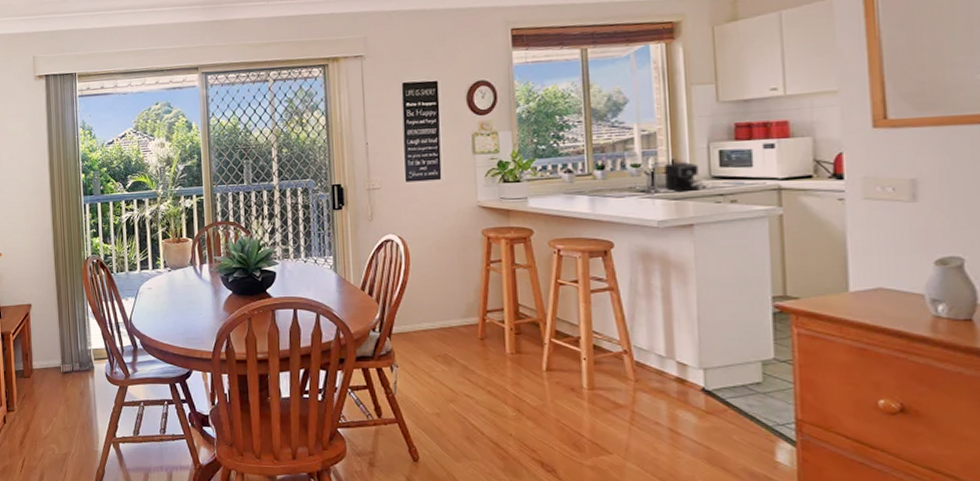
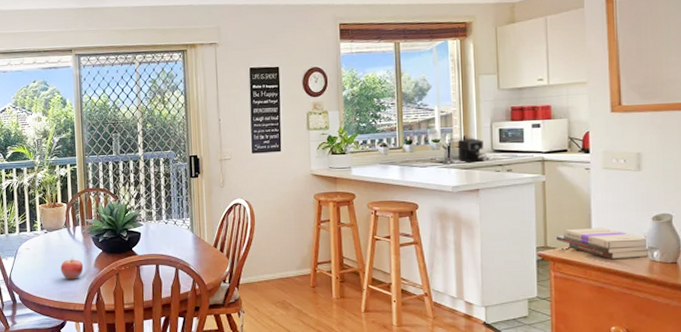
fruit: none [186,298,212,324] -> present [60,257,84,279]
books: none [800,273,930,314] -> present [557,227,649,260]

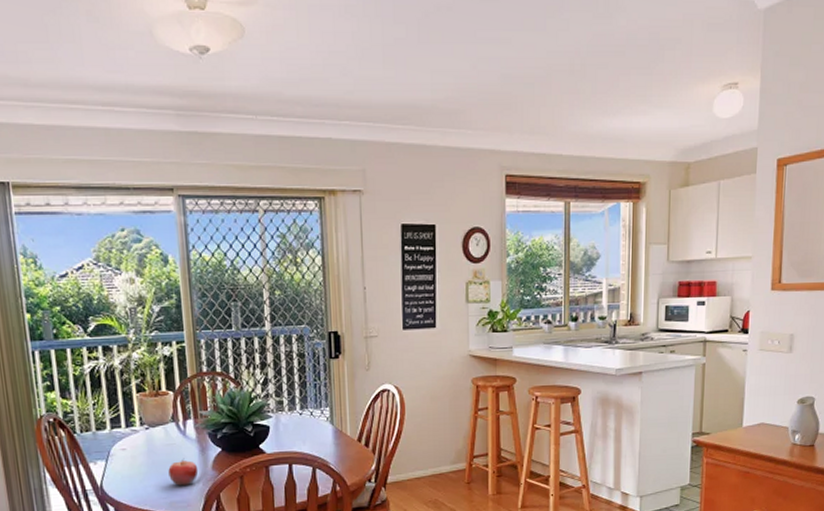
coffee maker: present [458,138,487,163] -> none [624,316,652,344]
books: present [557,227,649,260] -> none [711,411,793,444]

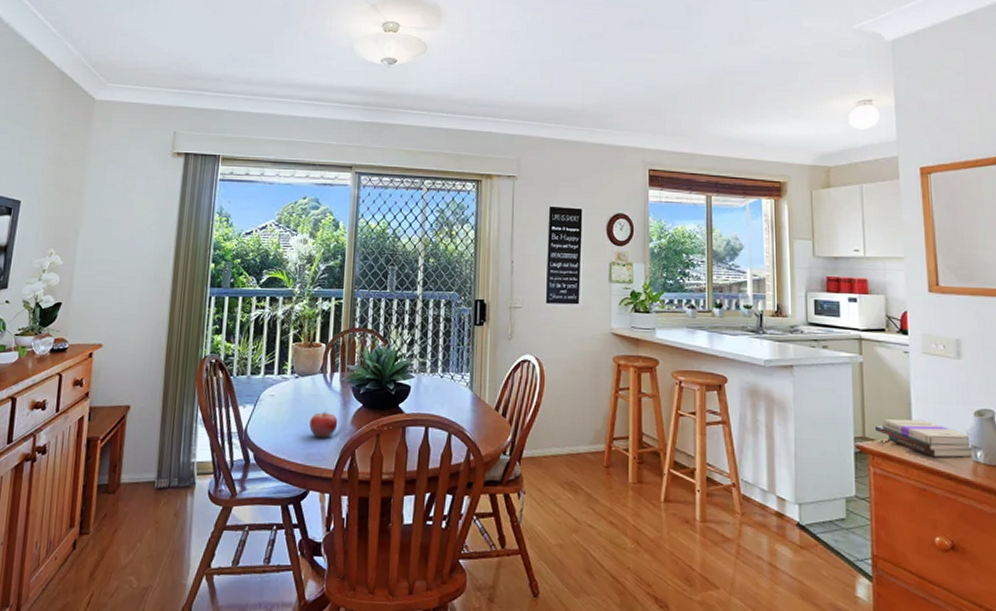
books: none [711,411,793,444] -> present [876,419,972,458]

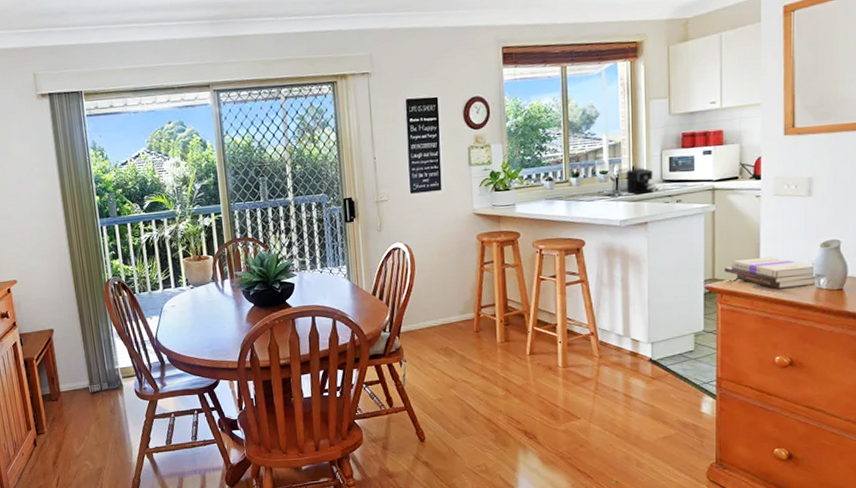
fruit: present [309,410,338,438] -> none [210,313,235,337]
coffee maker: none [771,307,801,336] -> present [627,168,656,195]

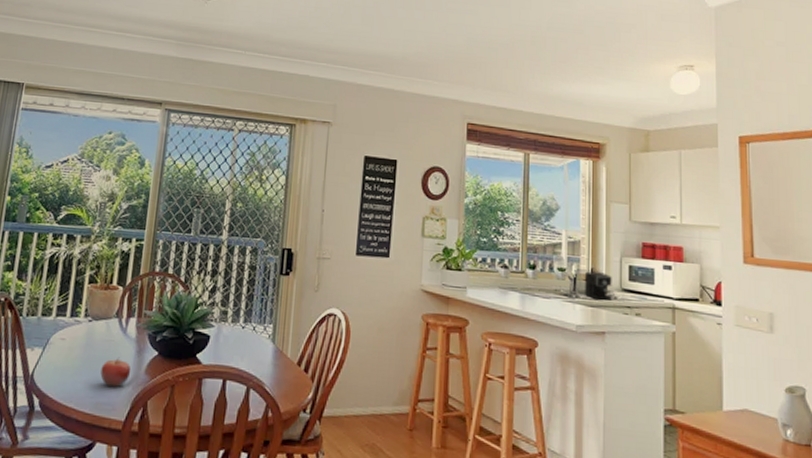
fruit: none [210,313,235,337] -> present [100,357,132,387]
books: present [725,256,816,290] -> none [686,392,782,436]

